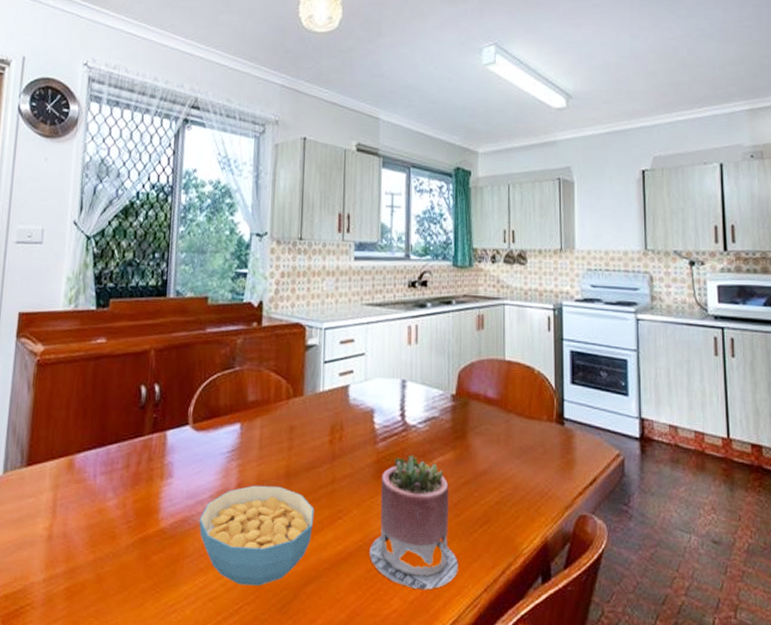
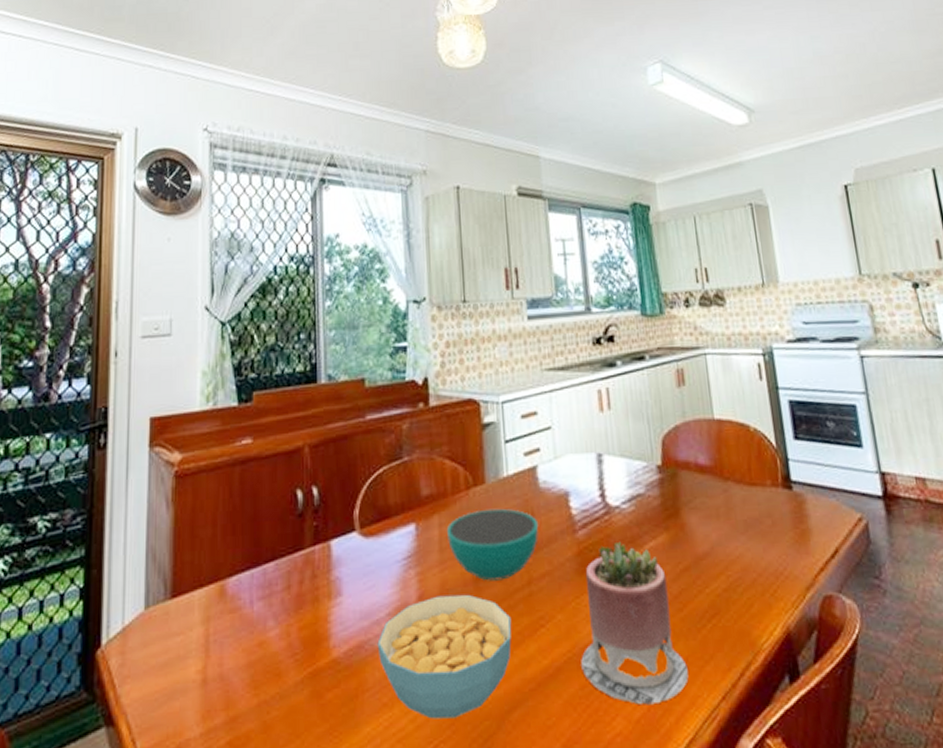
bowl: none [266,417,346,478] -> present [446,508,539,581]

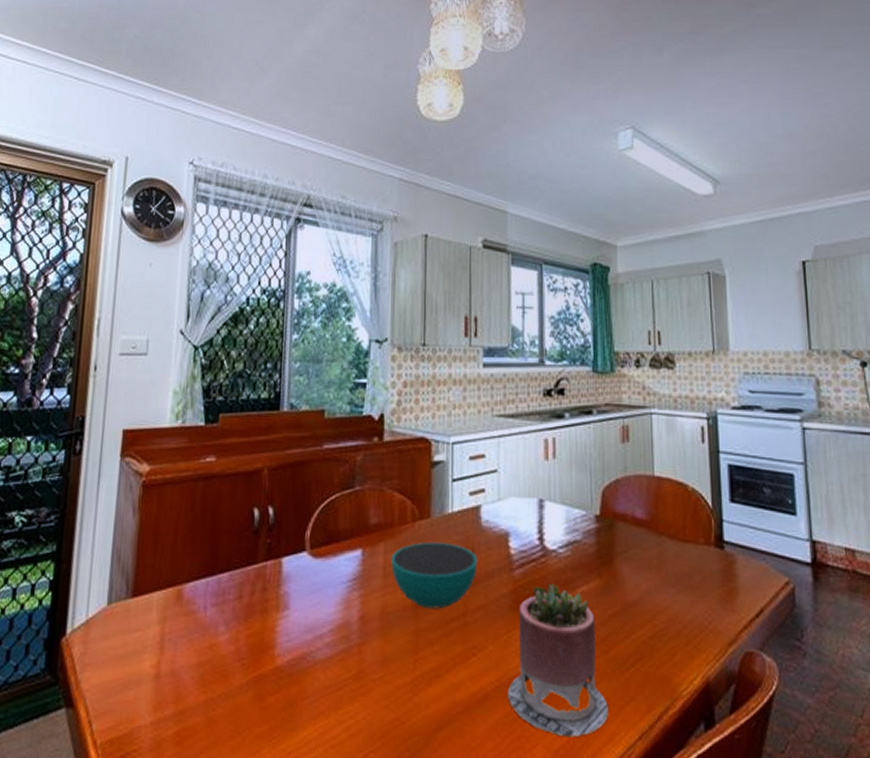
cereal bowl: present [377,594,512,719] -> none [318,617,446,731]

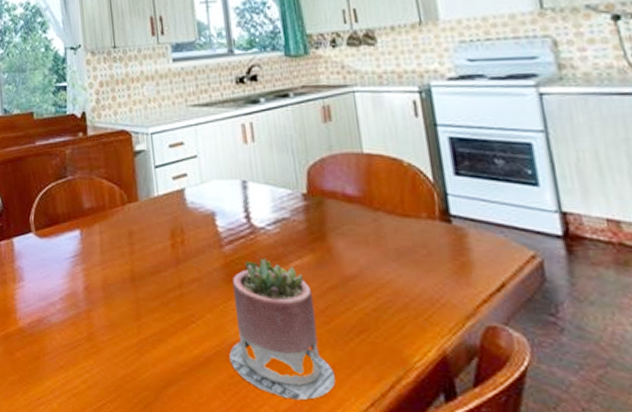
bowl: present [390,541,478,609] -> none [106,222,188,281]

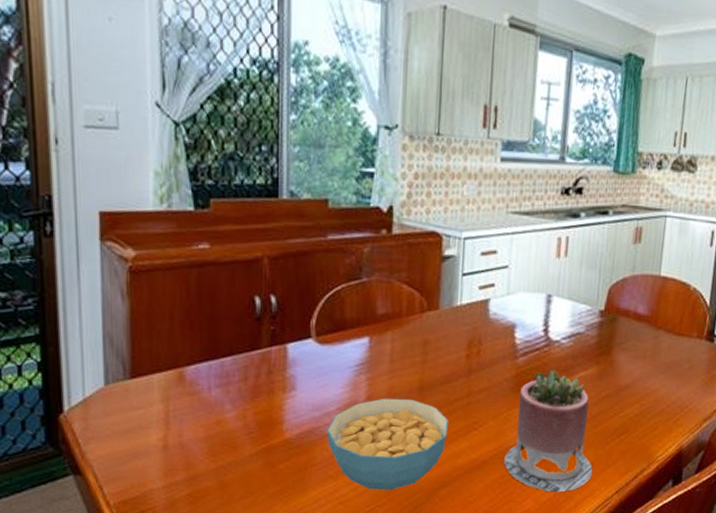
cereal bowl: none [53,288,166,385] -> present [326,398,449,490]

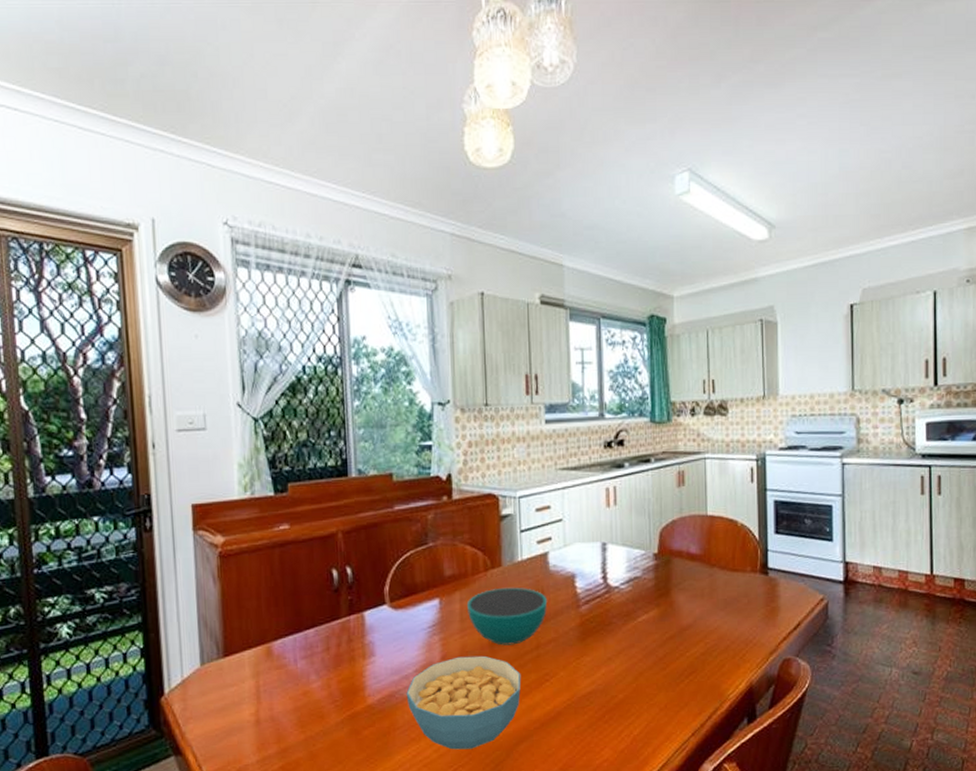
bowl: none [397,331,484,391] -> present [466,587,548,646]
succulent planter: present [504,369,593,493] -> none [578,615,666,740]

